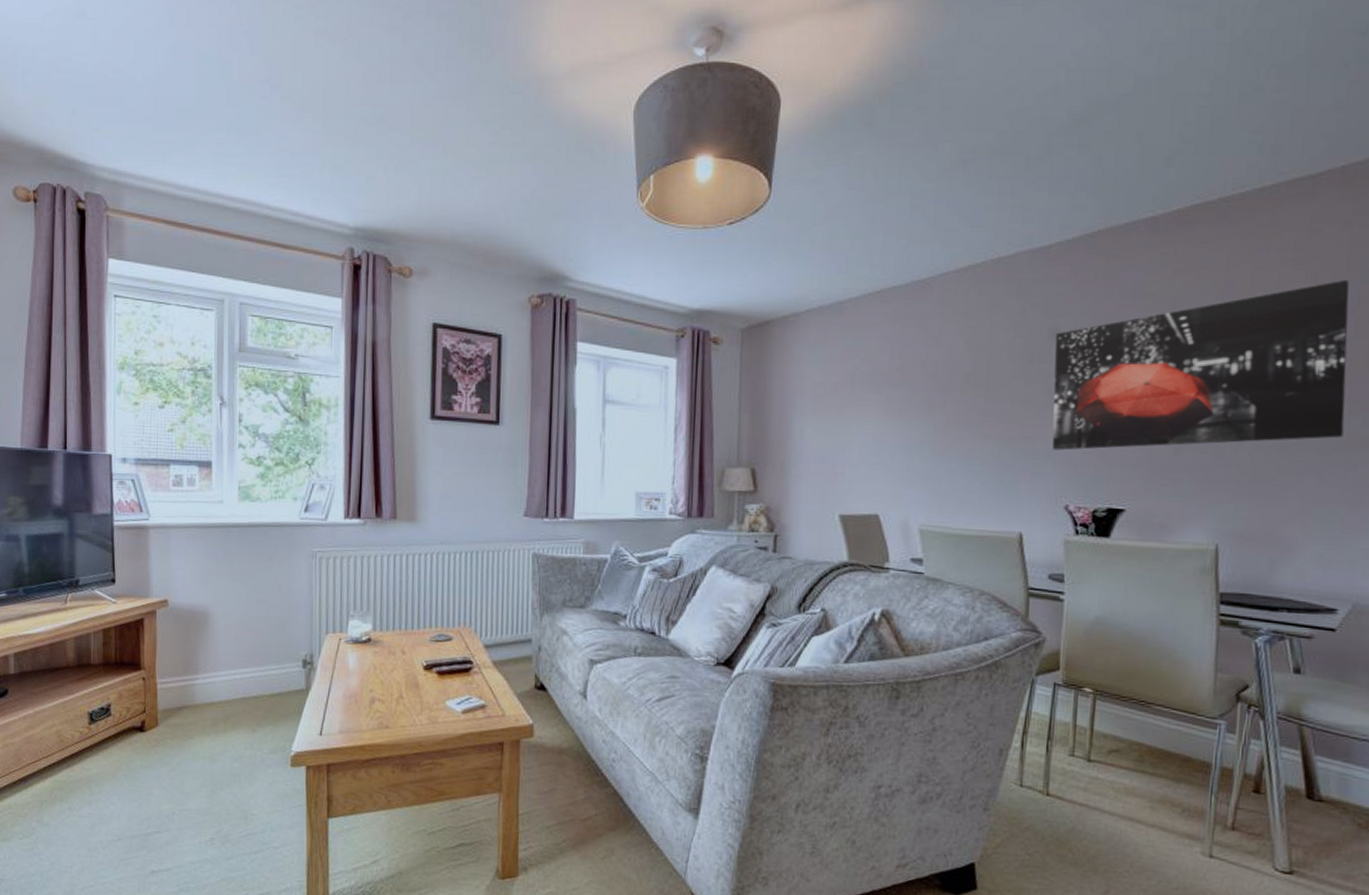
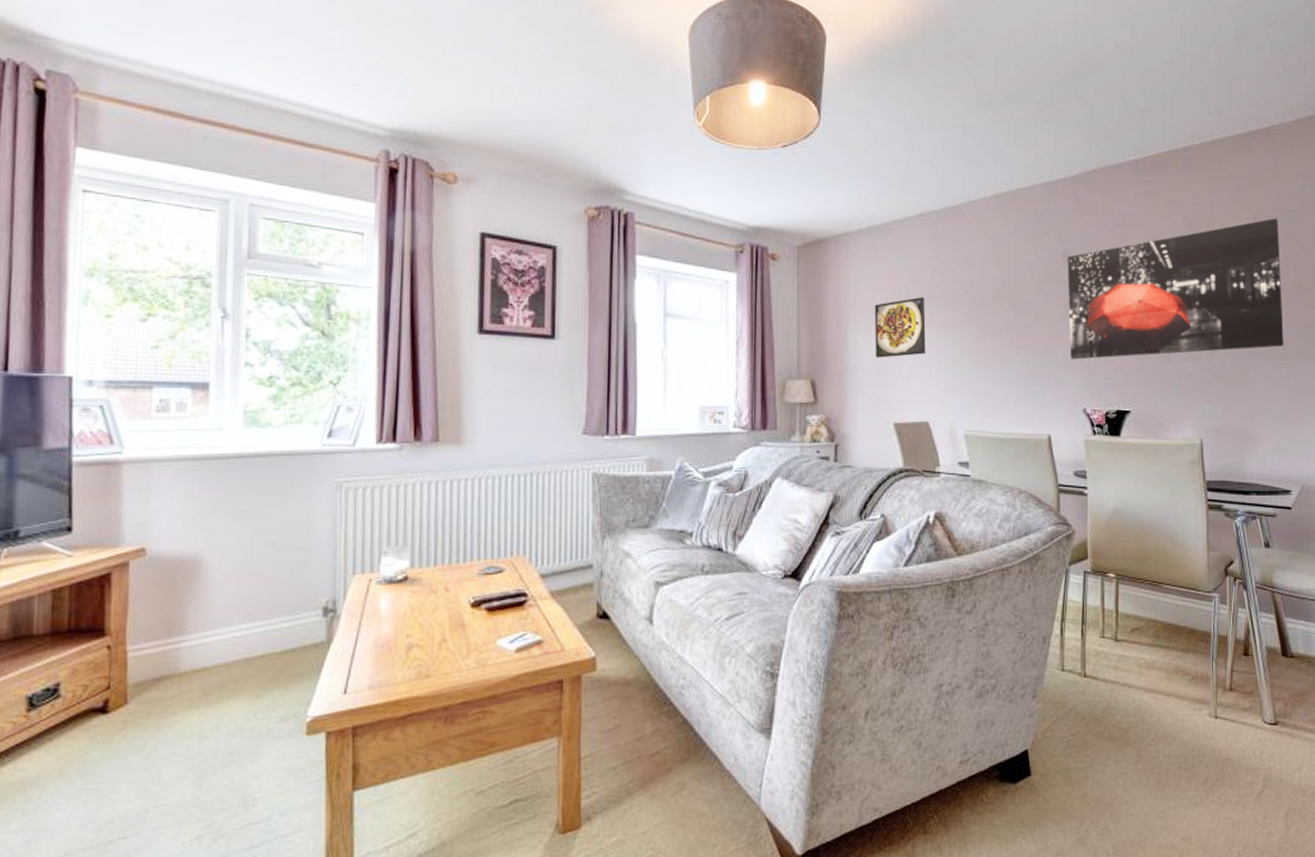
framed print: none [821,381,881,446] -> present [874,297,926,358]

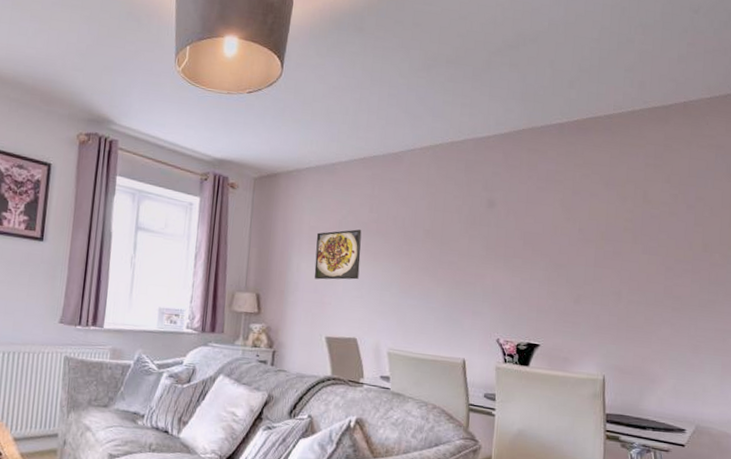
wall art: present [1067,217,1284,360] -> none [488,183,690,299]

